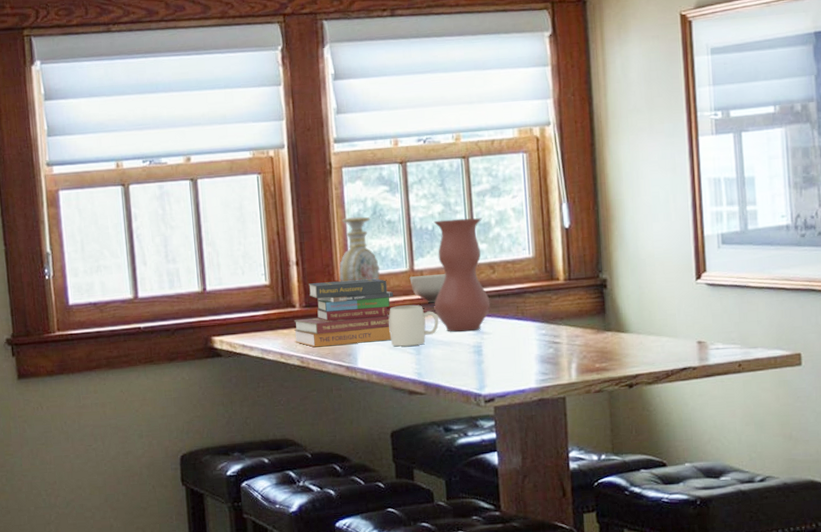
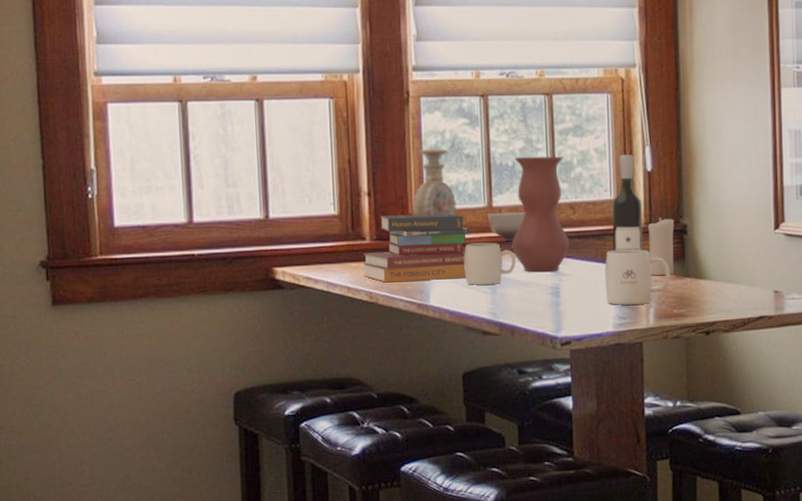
mug: none [525,305,591,361] -> present [605,249,670,305]
bottle: none [531,212,563,309] -> present [612,155,643,251]
candle: none [567,272,595,331] -> present [647,217,675,276]

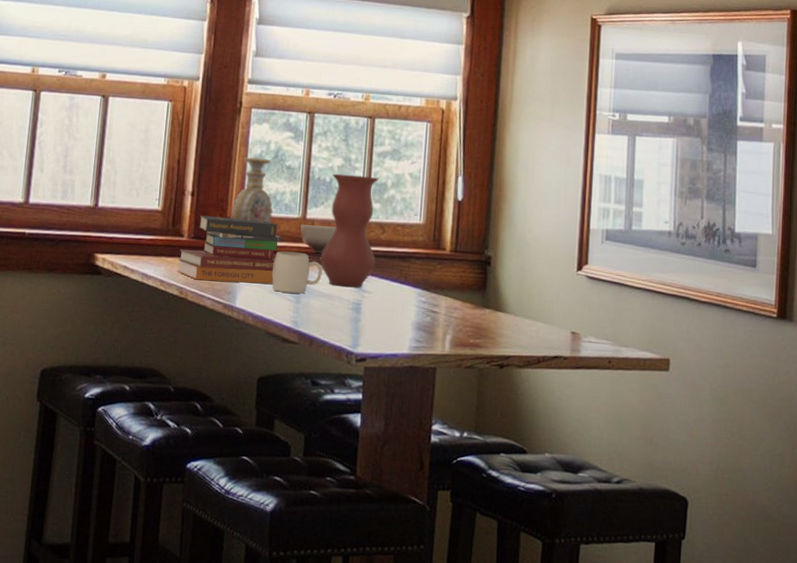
mug: present [605,249,670,305] -> none [405,273,470,330]
bottle: present [612,155,643,251] -> none [417,182,450,277]
candle: present [647,217,675,276] -> none [450,246,479,304]

